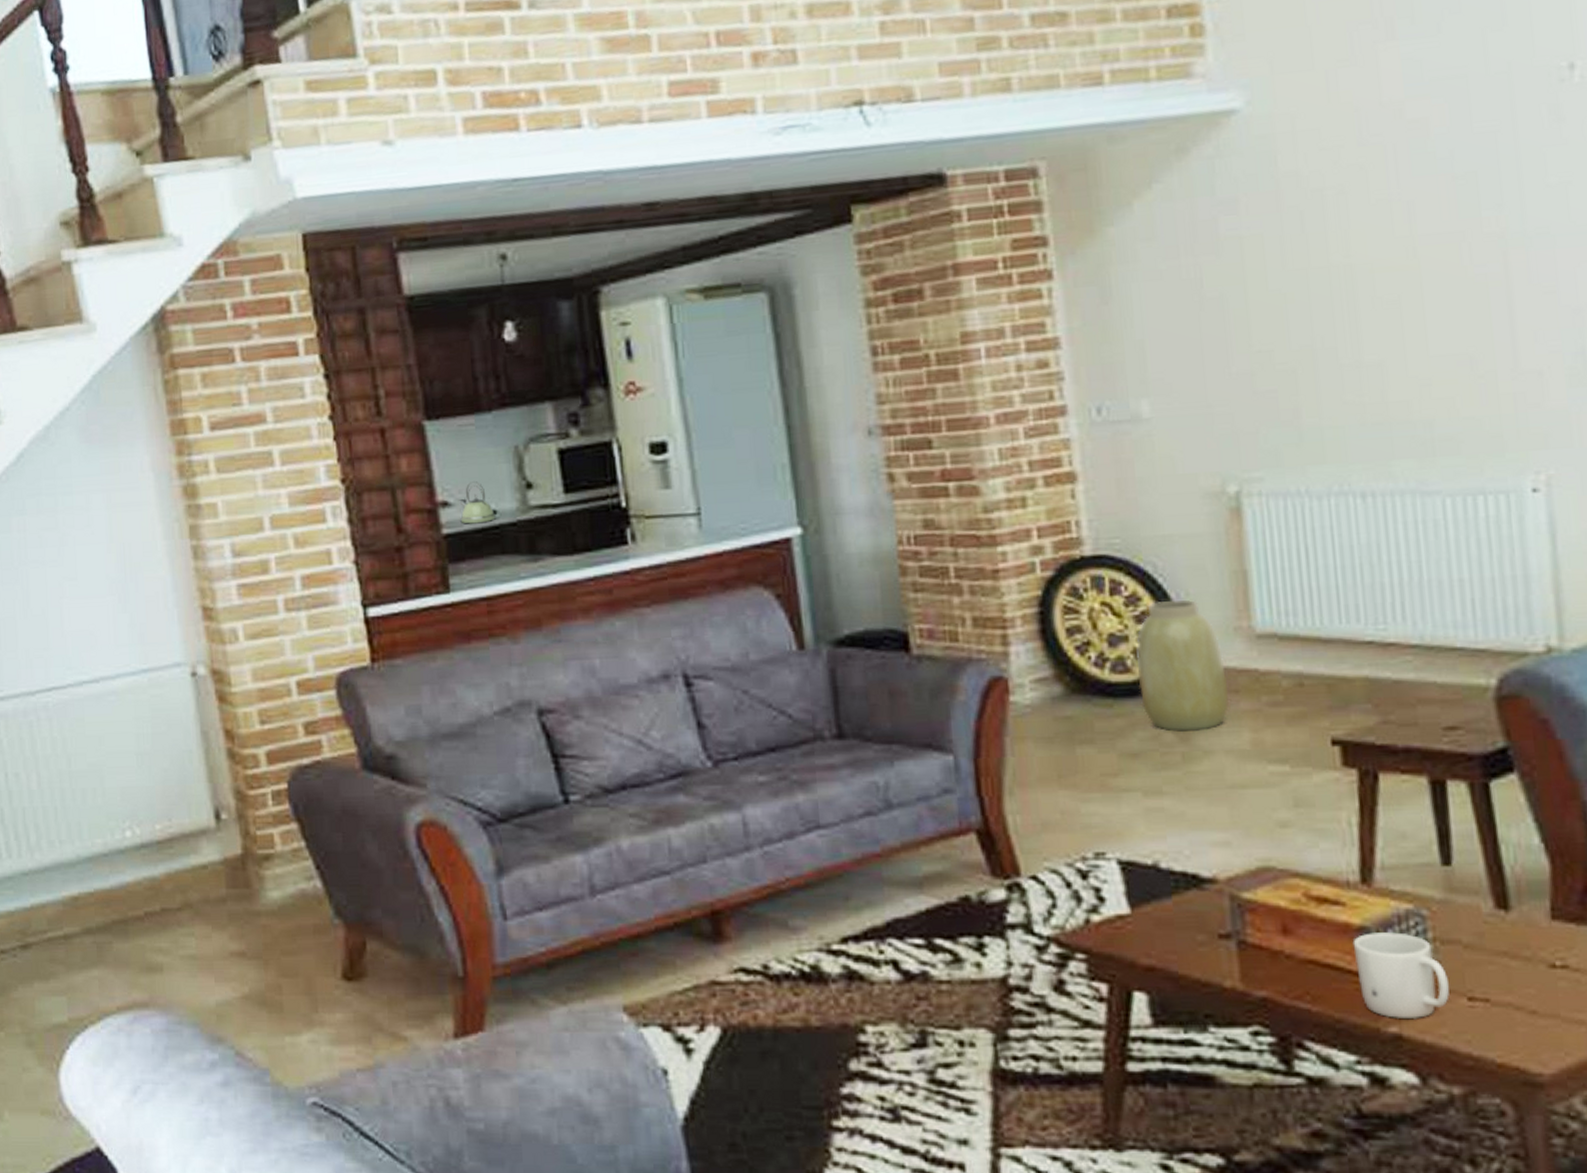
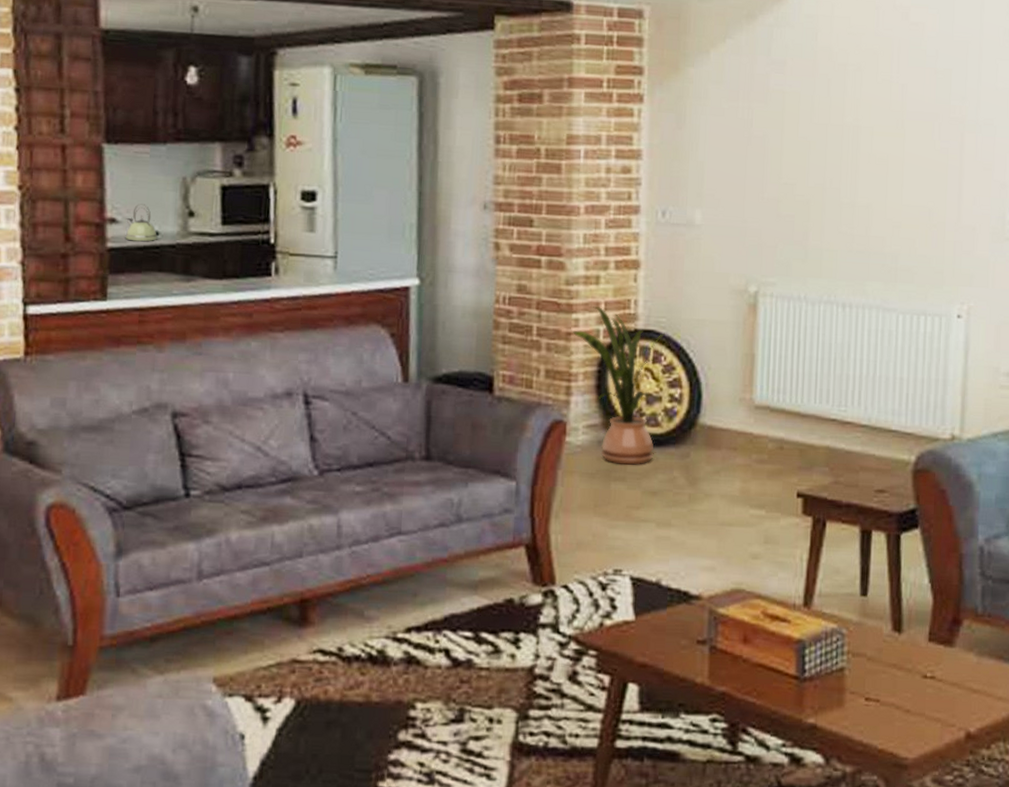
house plant: none [1000,533,1128,723] -> present [572,306,665,465]
vase: present [1136,599,1229,732] -> none [664,371,730,478]
mug: present [1352,932,1450,1020] -> none [791,645,854,714]

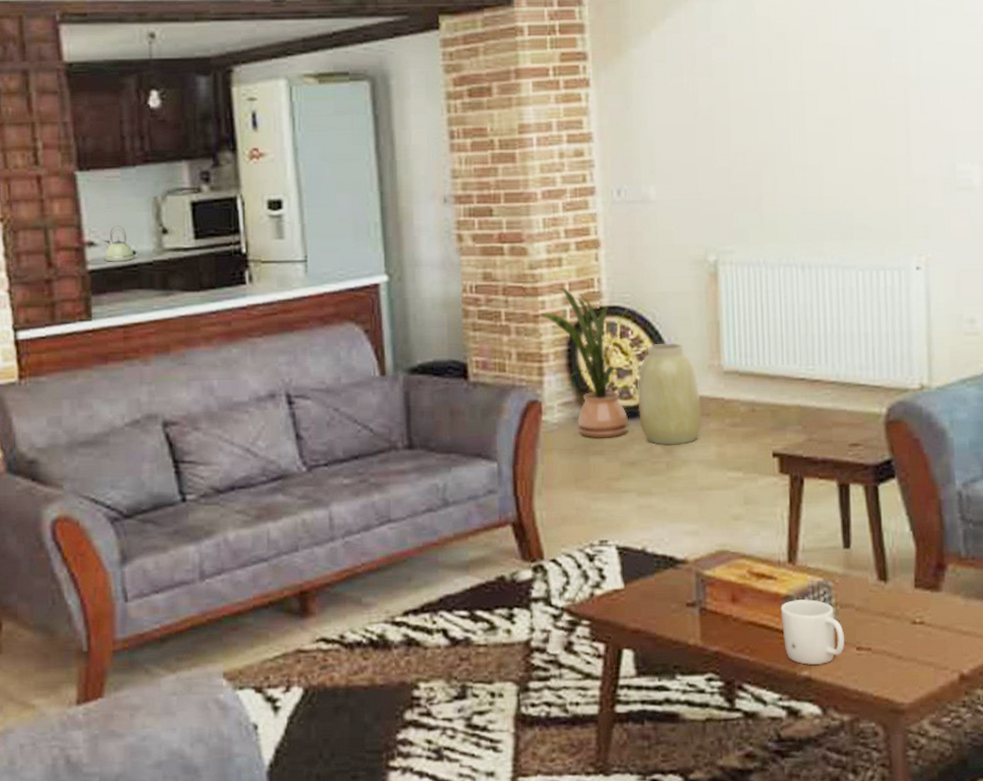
vase: none [664,371,730,478] -> present [638,342,702,446]
mug: none [791,645,854,714] -> present [780,599,844,665]

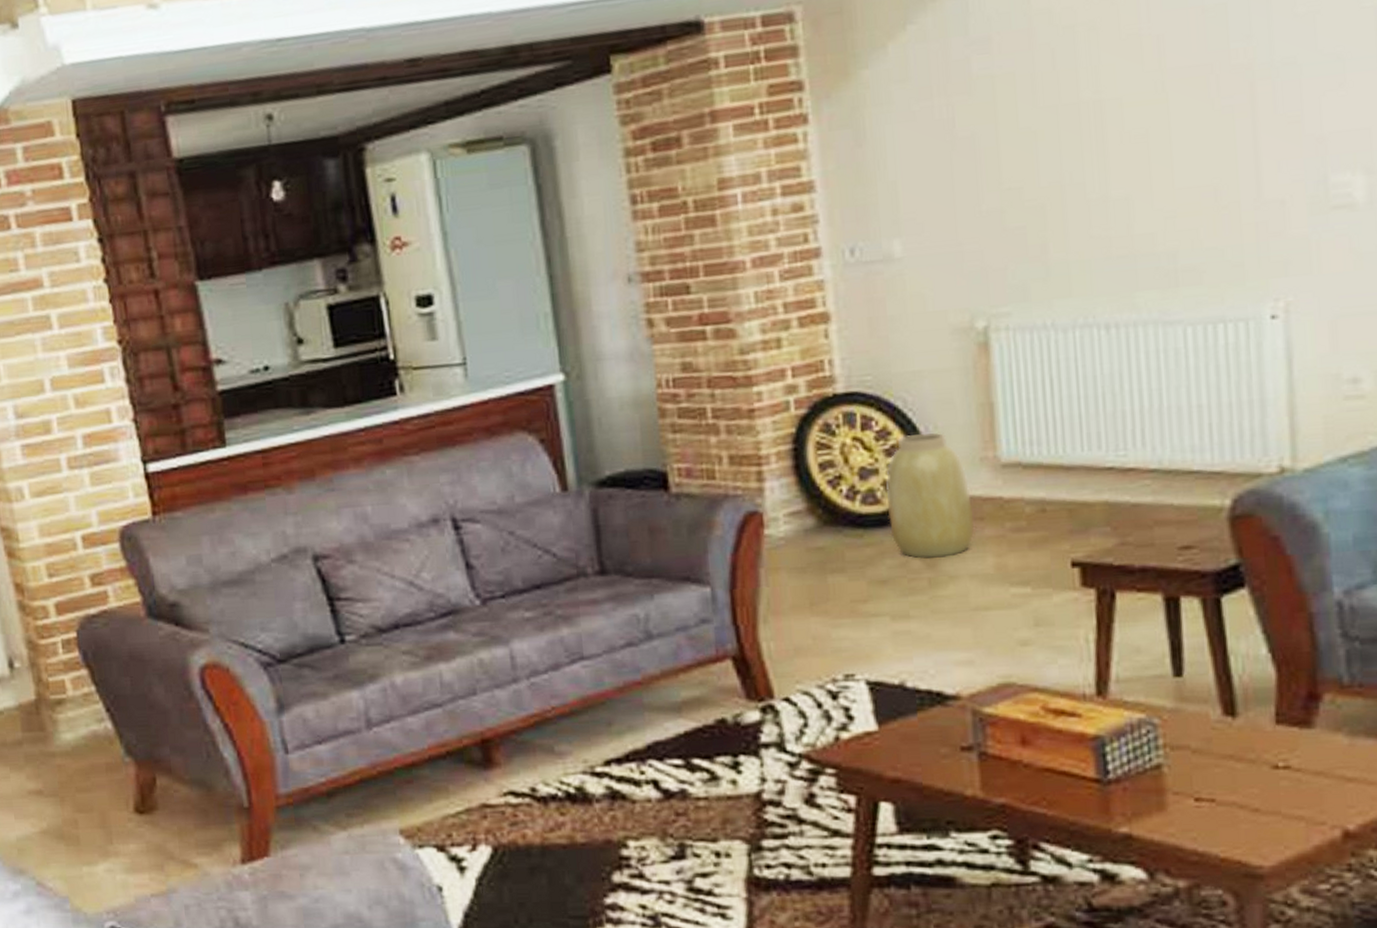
kettle: present [104,226,135,262] -> none [232,339,268,381]
house plant: present [539,287,630,438] -> none [755,373,878,554]
mug: present [780,599,844,665] -> none [1087,740,1178,820]

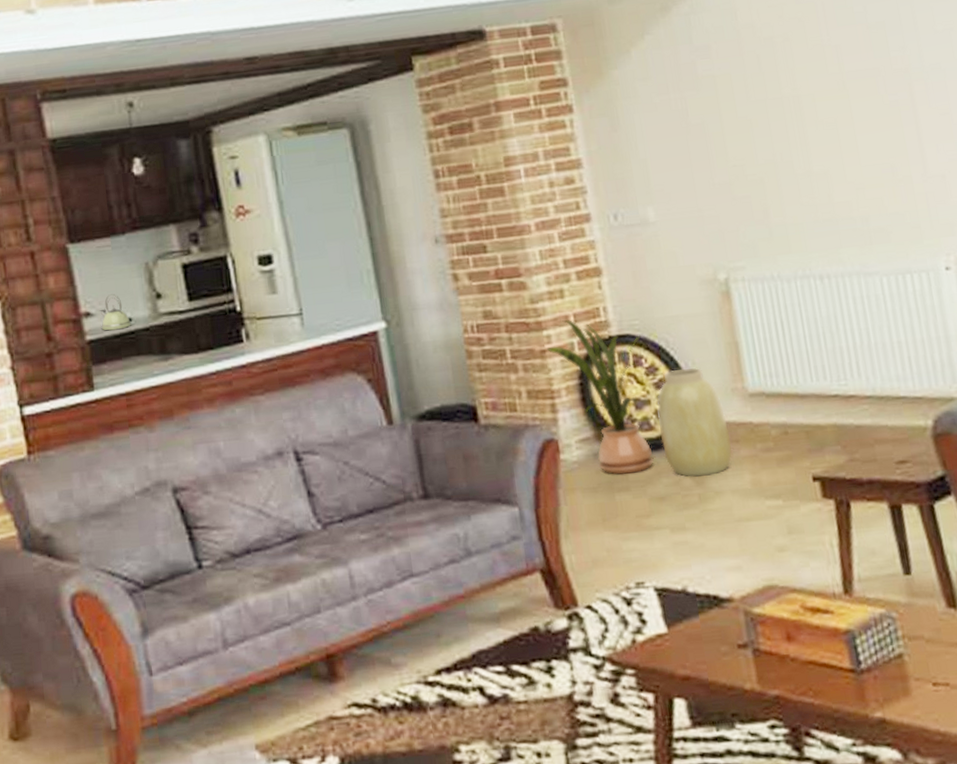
kettle: none [232,339,268,381] -> present [100,294,131,331]
house plant: none [755,373,878,554] -> present [546,319,654,475]

